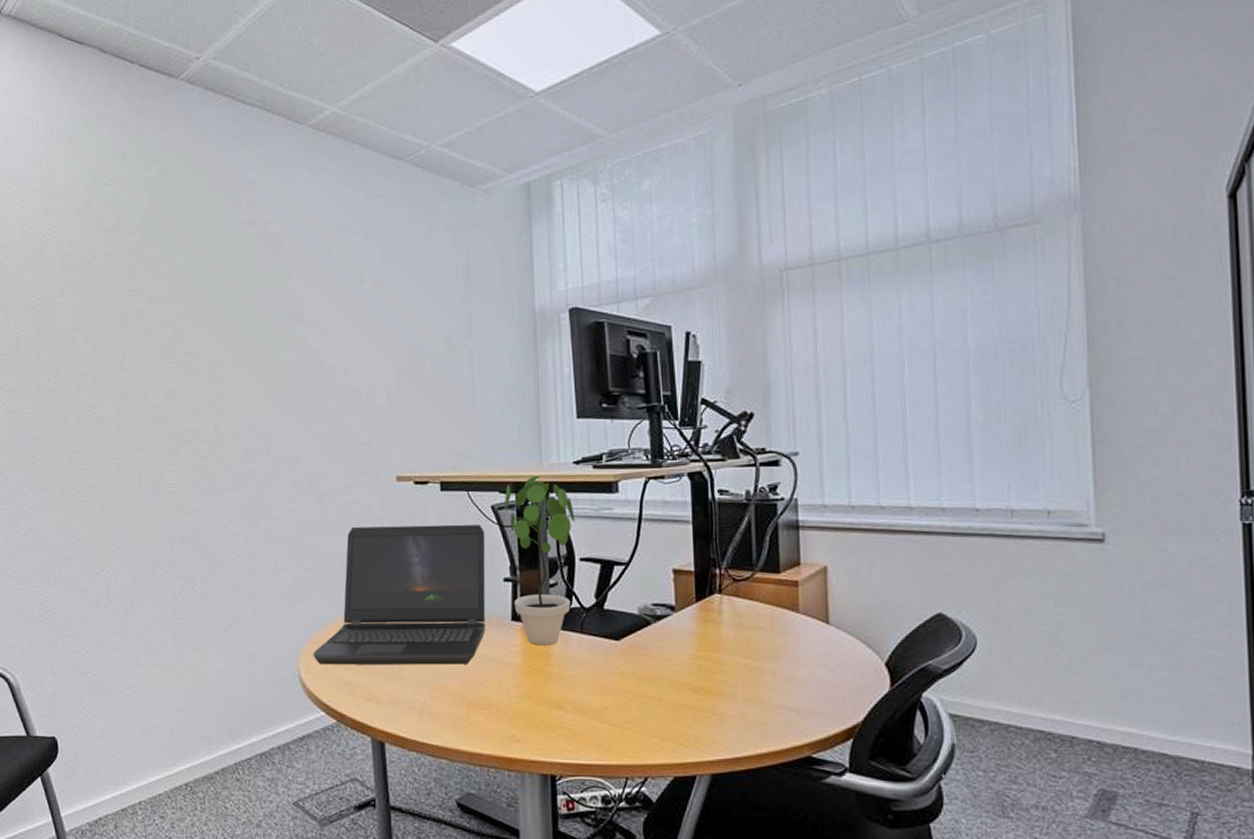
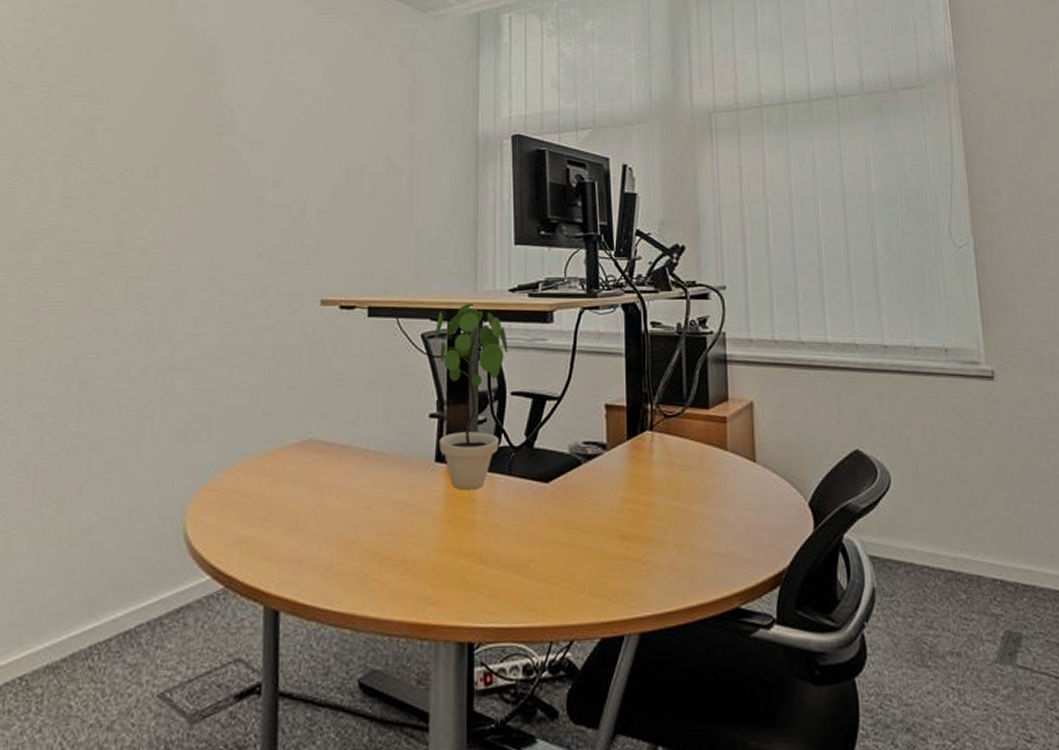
laptop computer: present [313,524,486,665] -> none [204,354,413,518]

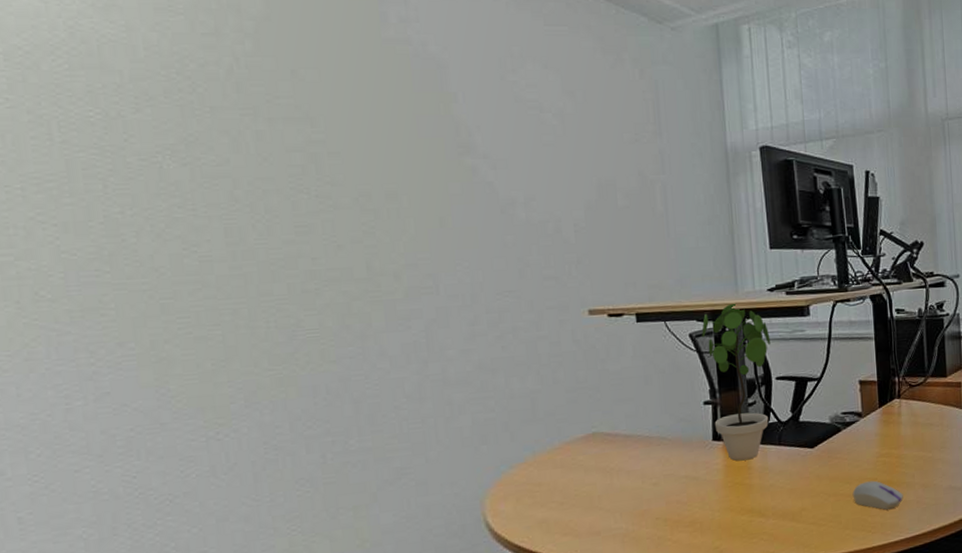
computer mouse: none [591,532,653,573] -> present [852,480,903,510]

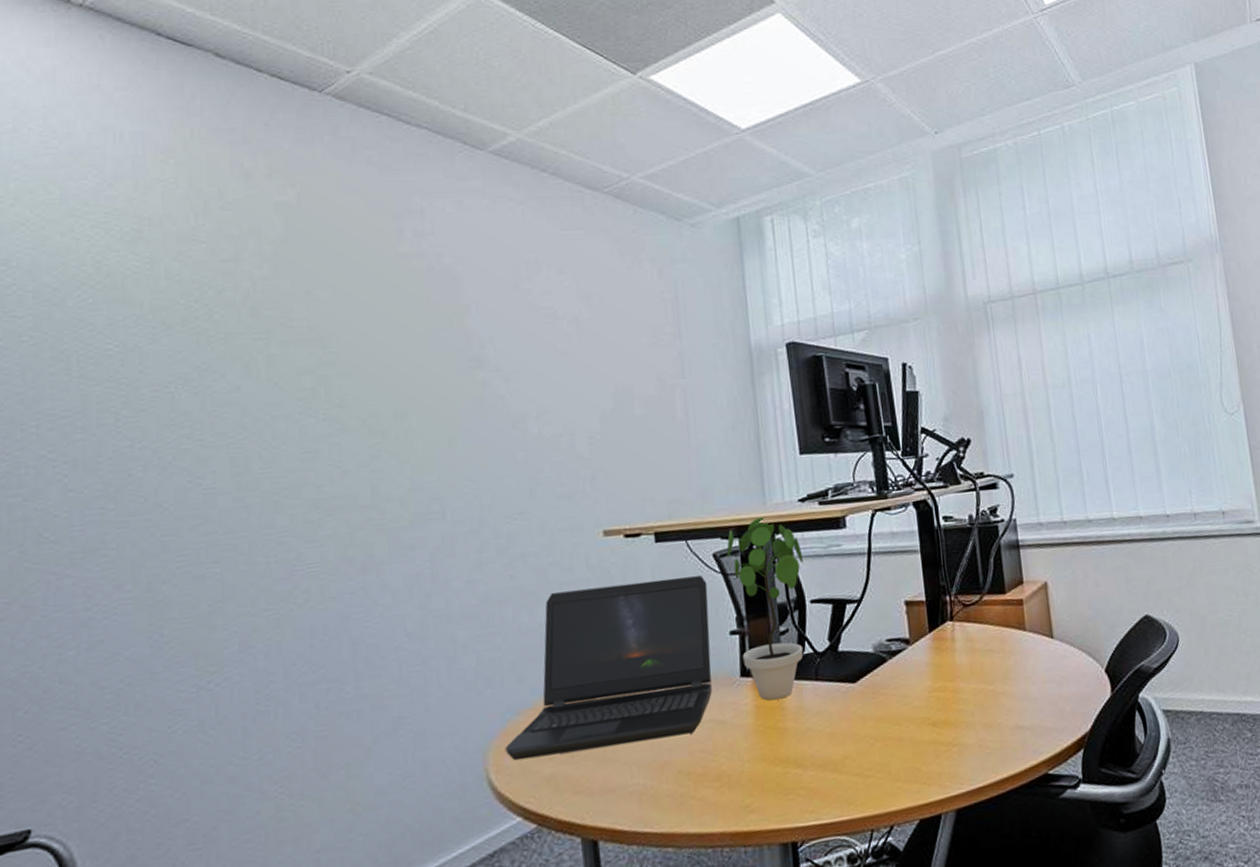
laptop computer: none [500,353,687,507] -> present [505,575,712,761]
computer mouse: present [852,480,903,510] -> none [902,720,963,756]

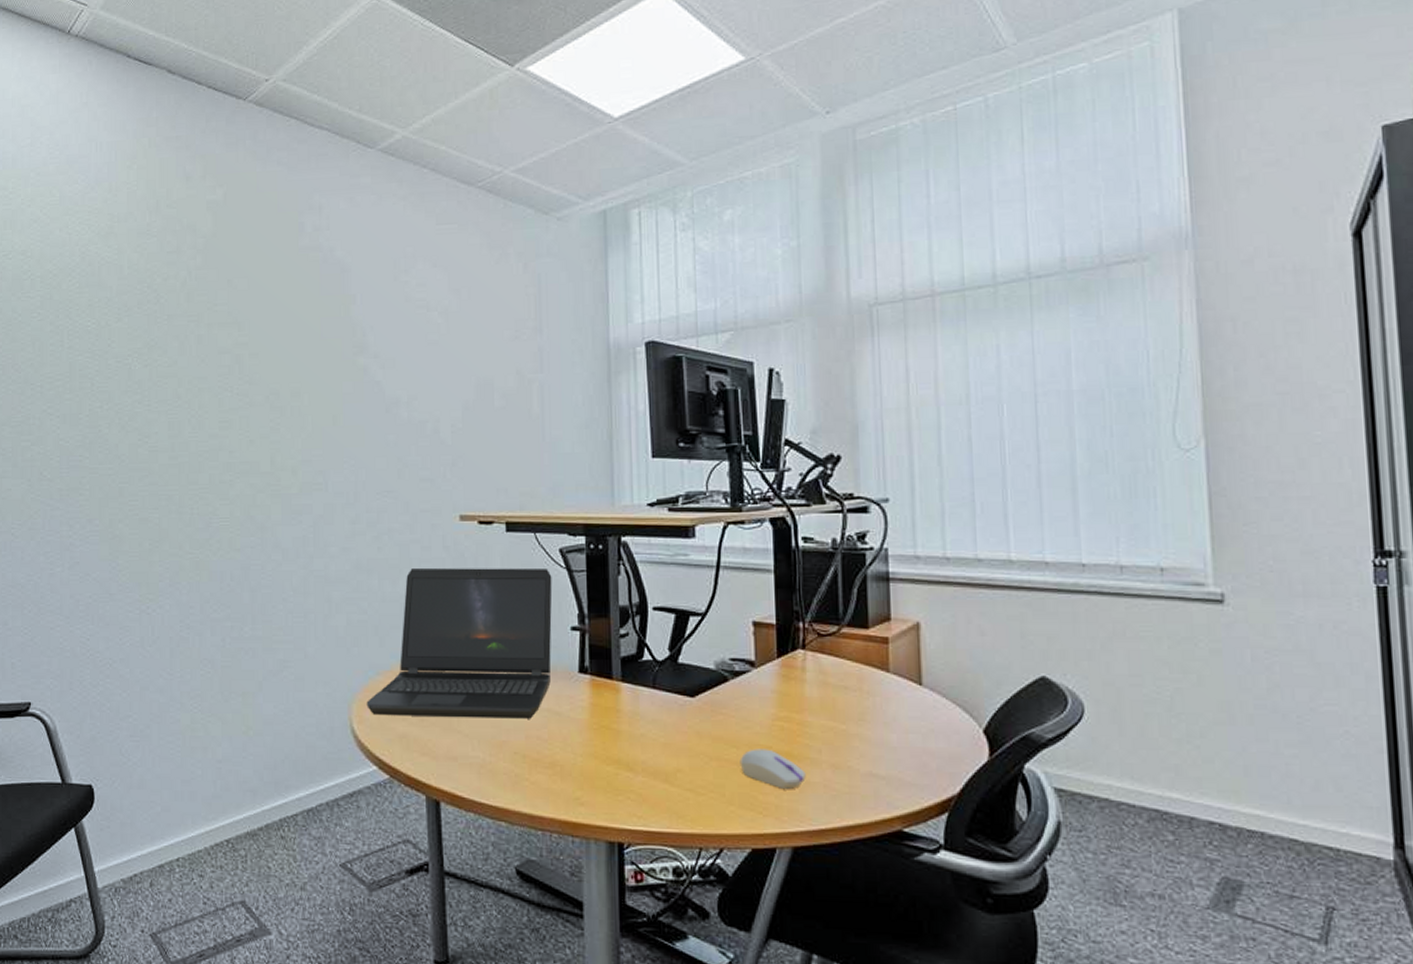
potted plant: present [726,517,804,701] -> none [573,517,648,701]
computer mouse: none [902,720,963,756] -> present [739,749,806,789]

